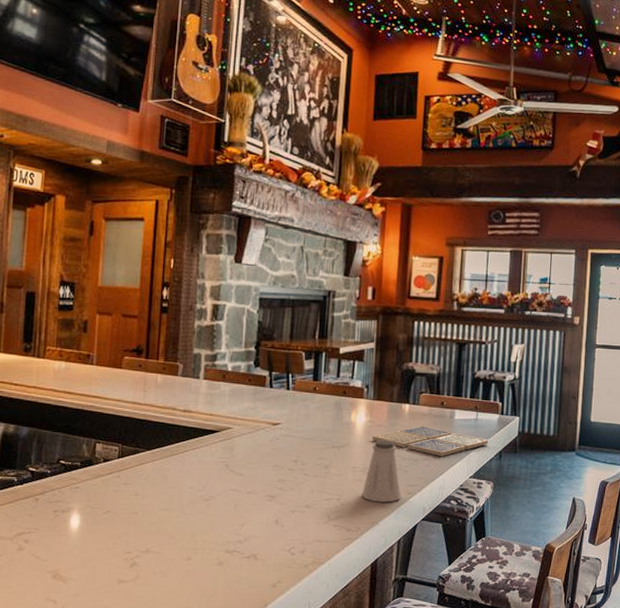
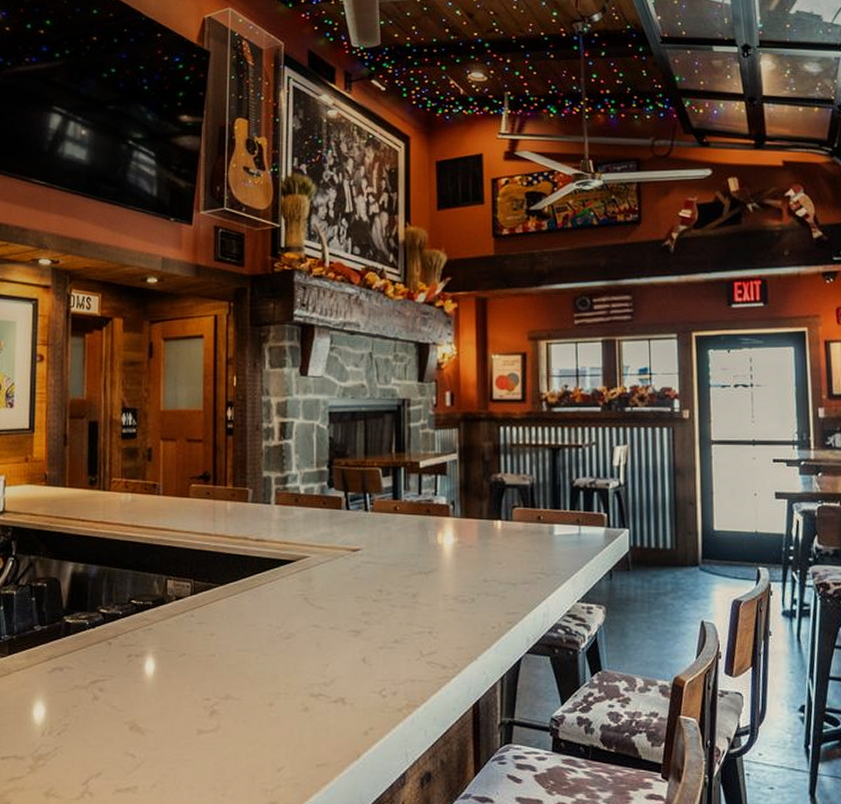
saltshaker: present [362,440,401,503] -> none [456,563,500,634]
drink coaster: present [372,425,489,456] -> none [463,544,596,578]

